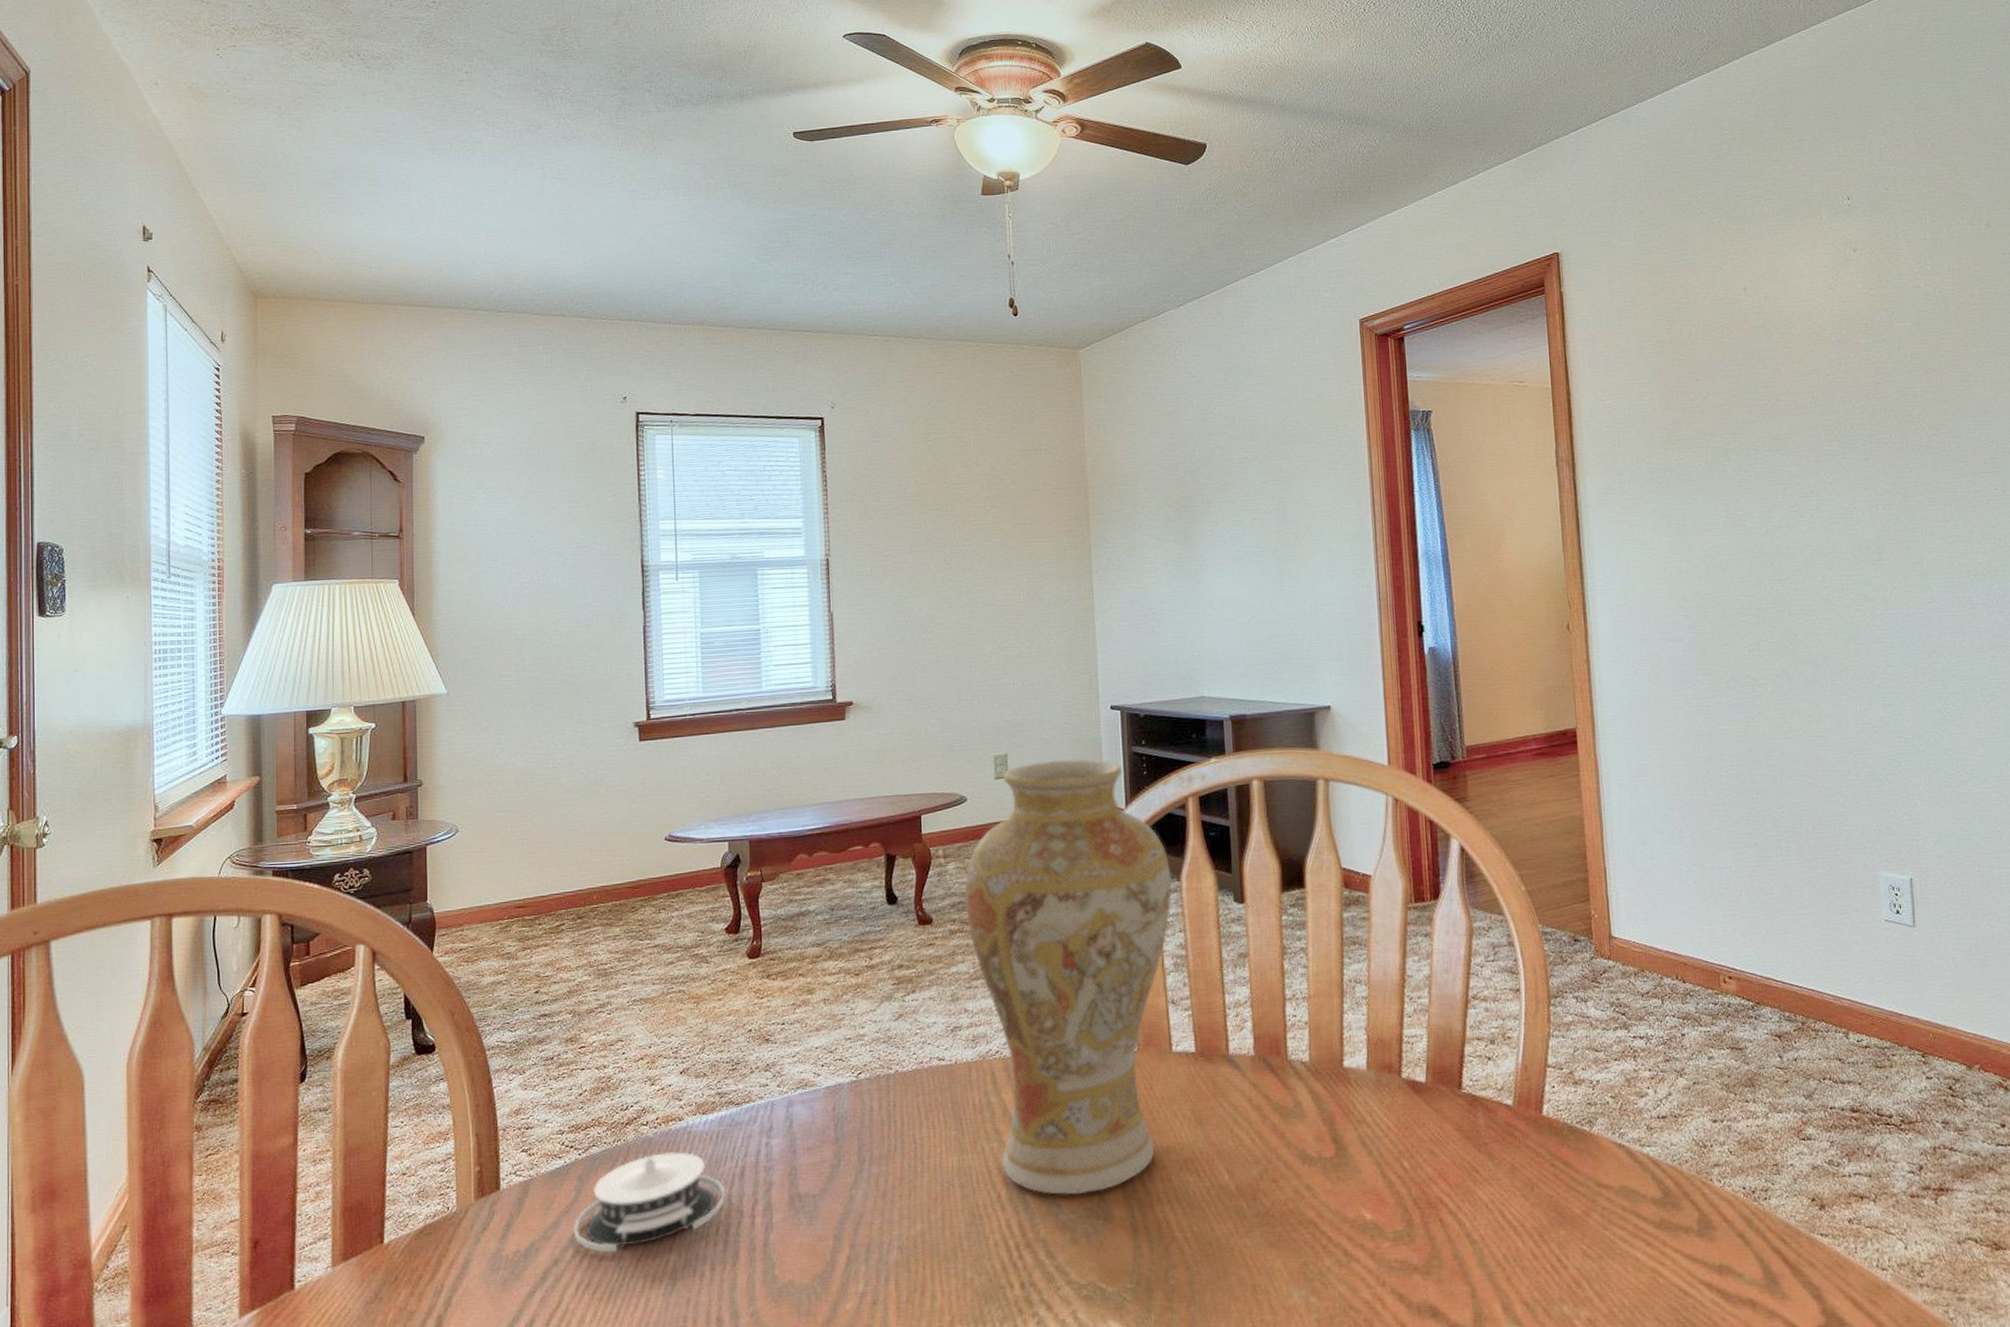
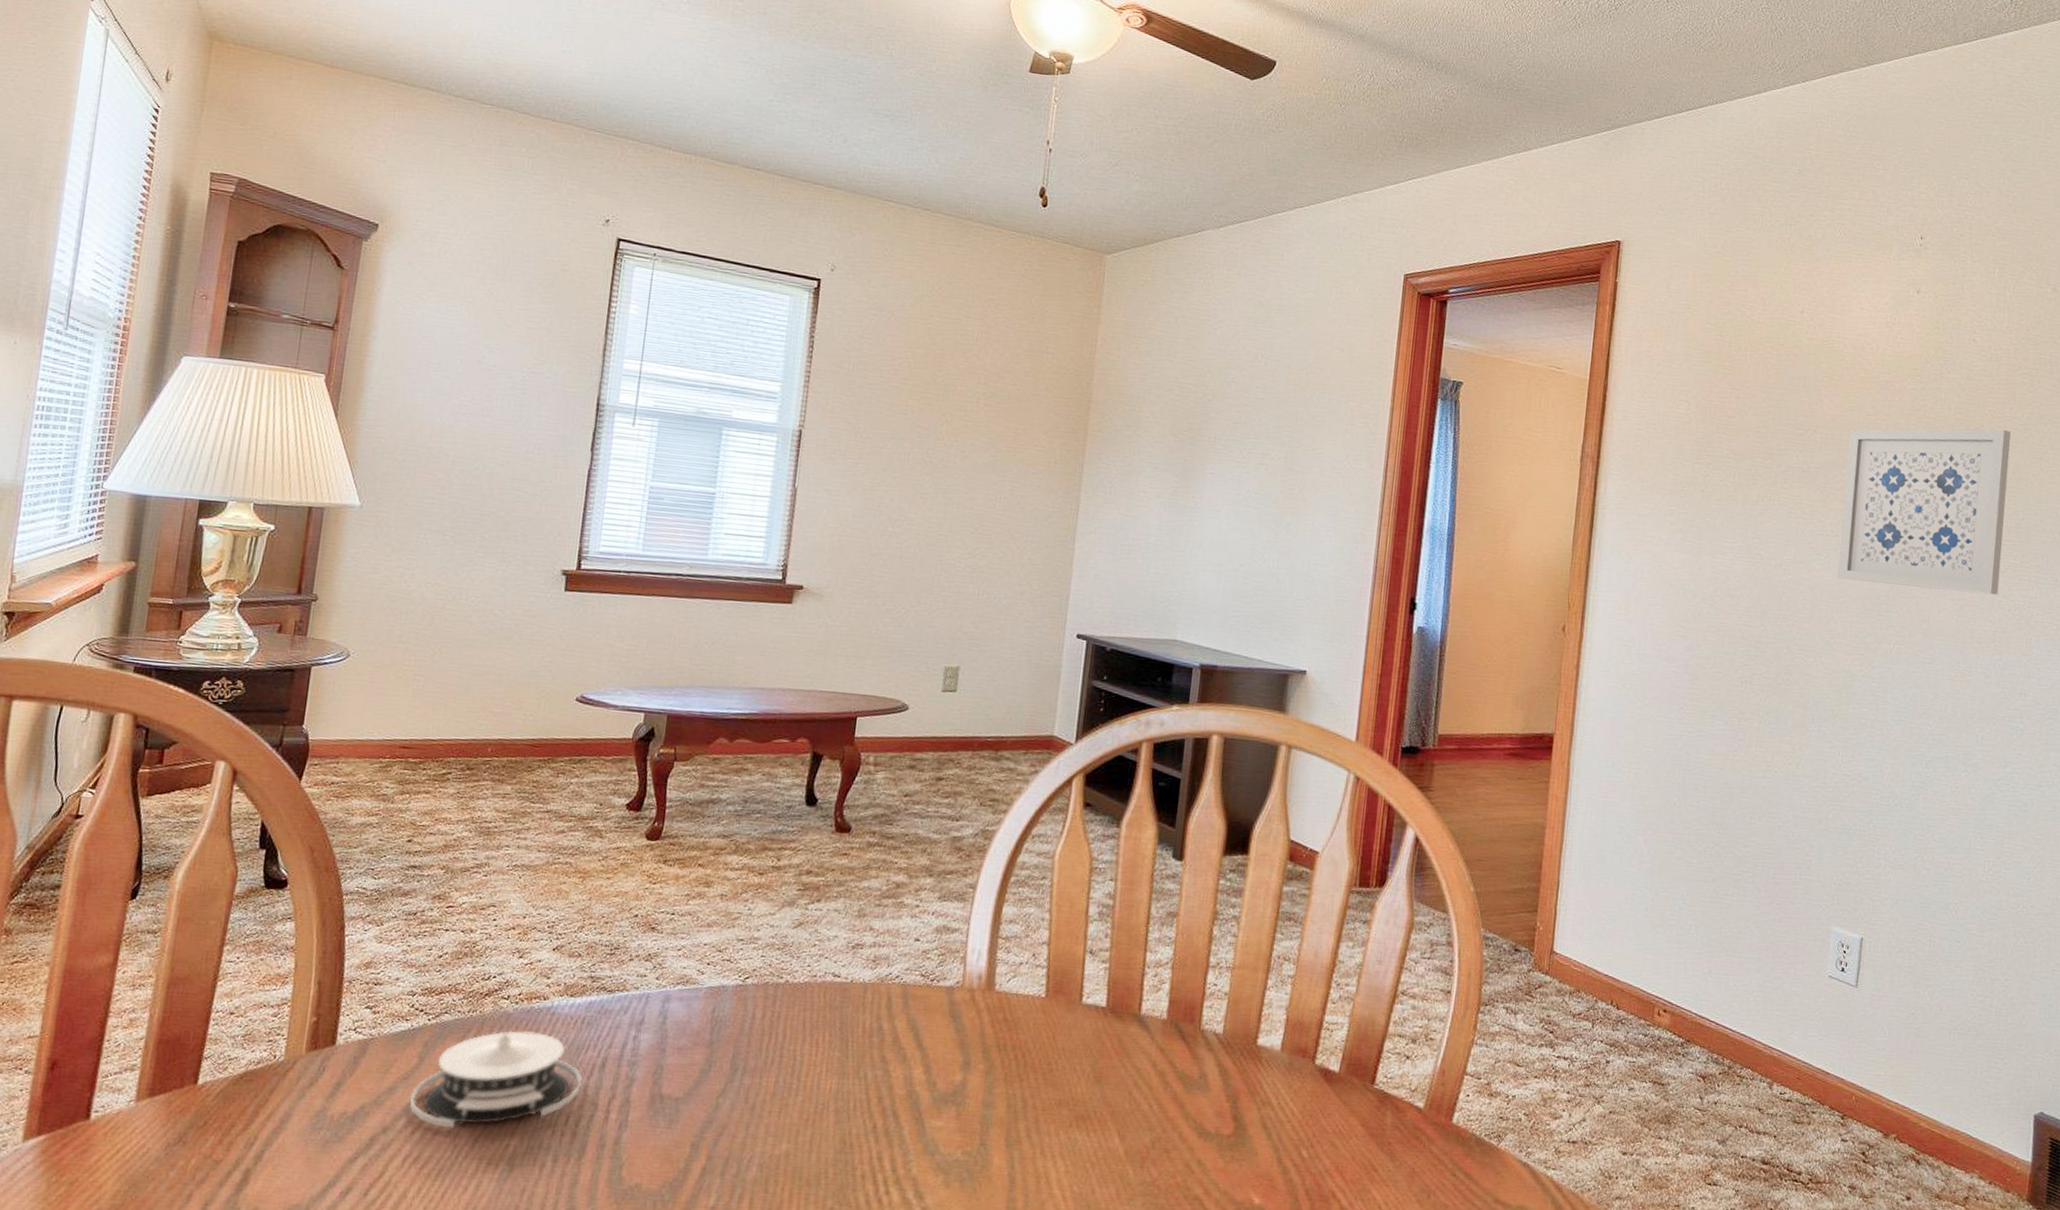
vase: present [964,759,1172,1196] -> none [883,680,1112,1137]
wall art: none [1811,366,1986,537] -> present [1838,429,2011,595]

